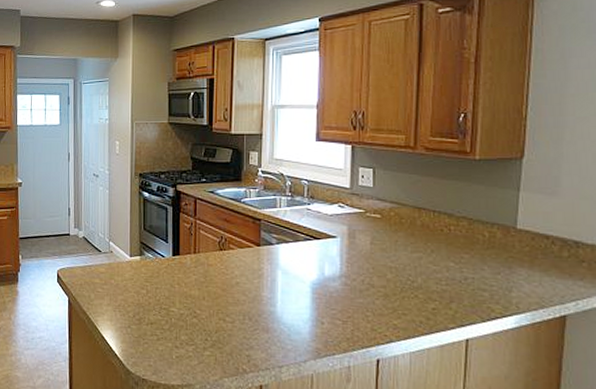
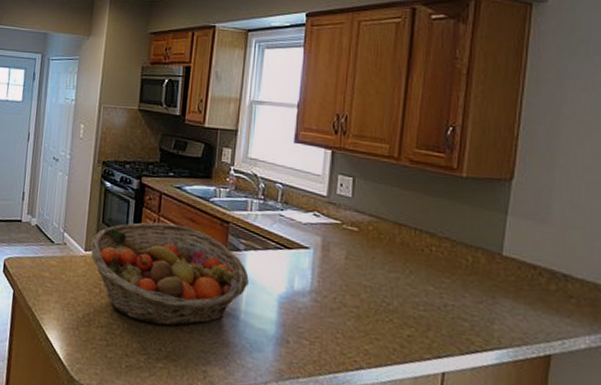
fruit basket: none [134,225,283,319] -> present [90,222,249,327]

